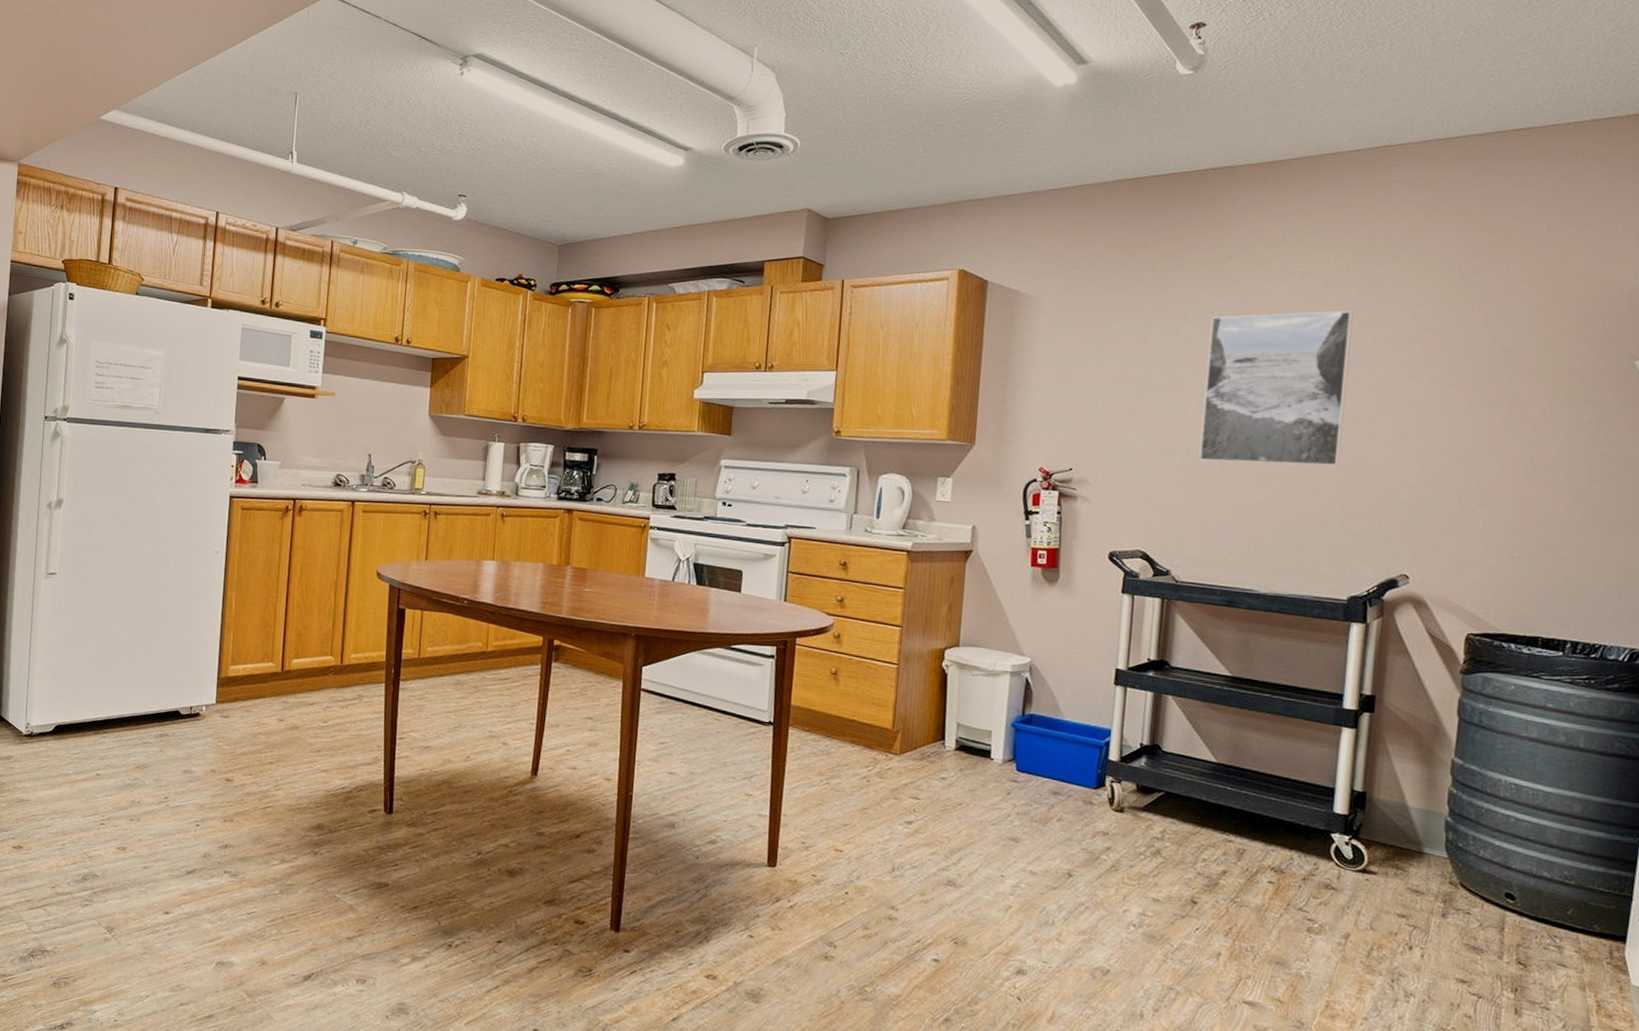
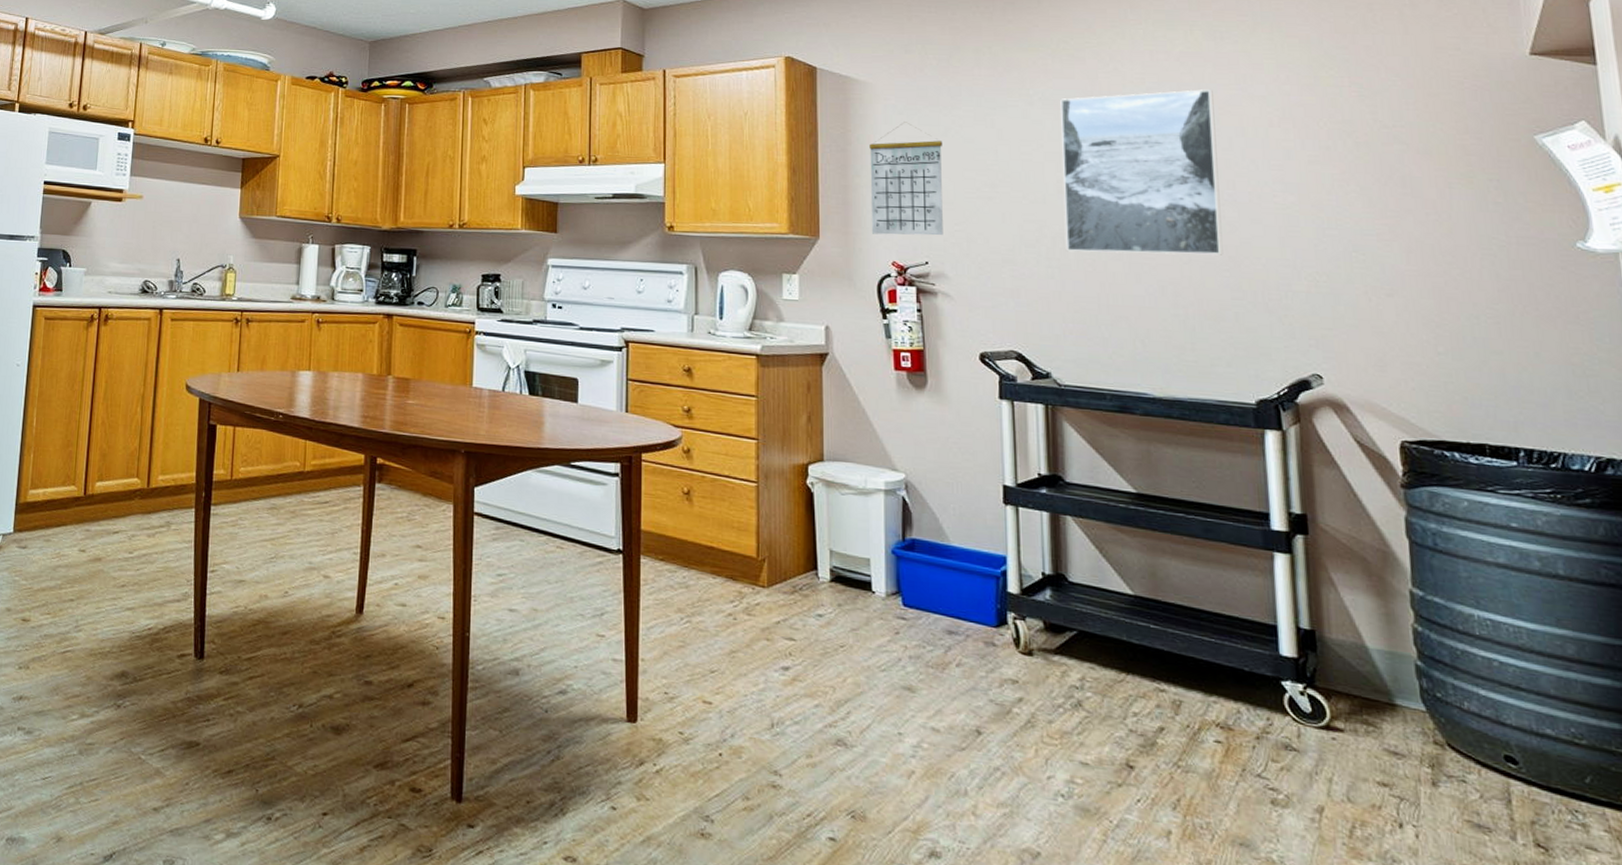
calendar: none [1023,335,1098,444] -> present [869,122,943,236]

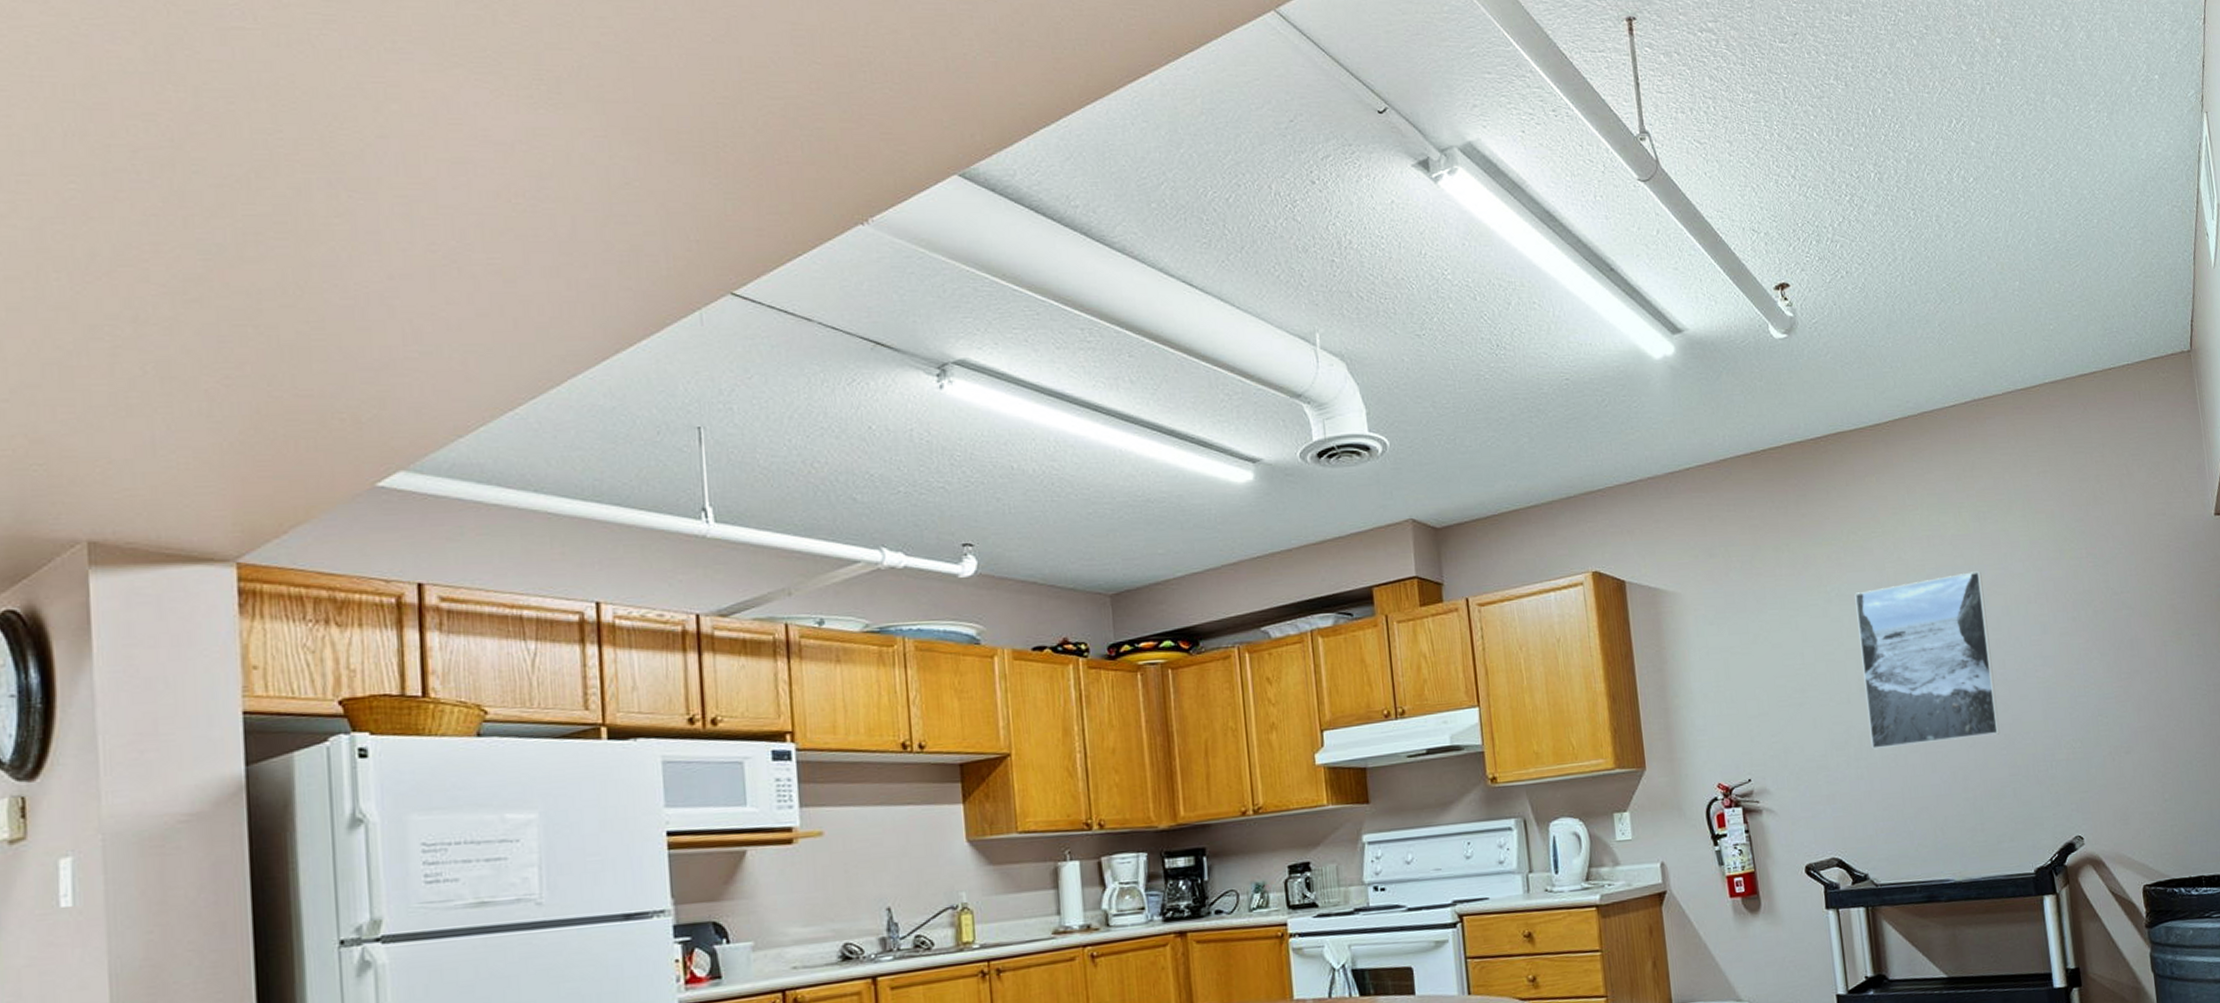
calendar: present [869,122,943,236] -> none [1685,632,1762,757]

